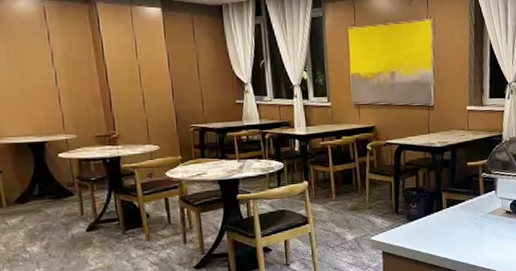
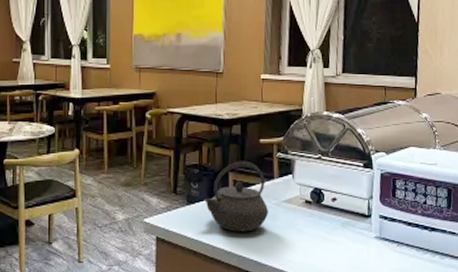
kettle: none [423,181,477,242] -> present [205,161,269,232]

